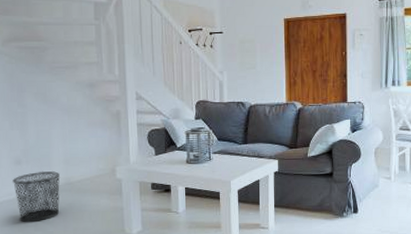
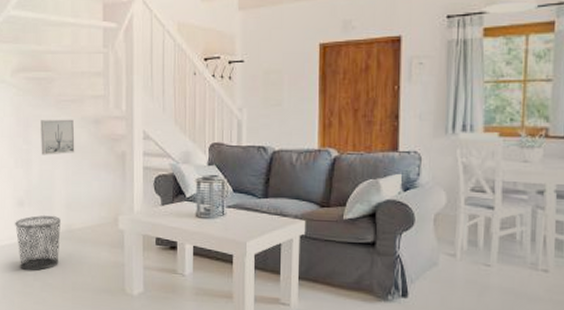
wall art: none [35,84,71,117] -> present [41,119,75,155]

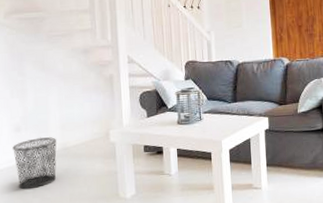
wall art: present [41,119,75,155] -> none [34,51,67,84]

